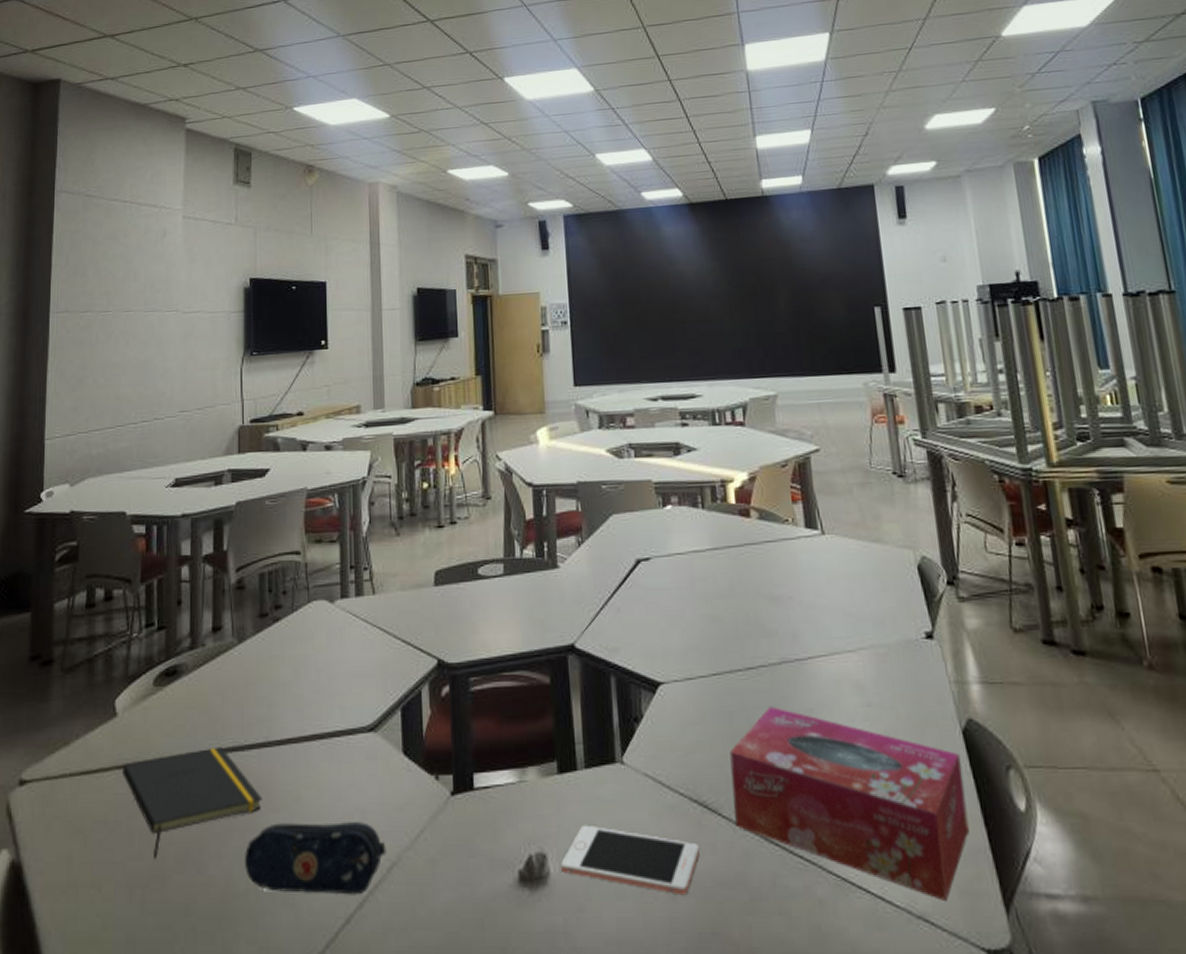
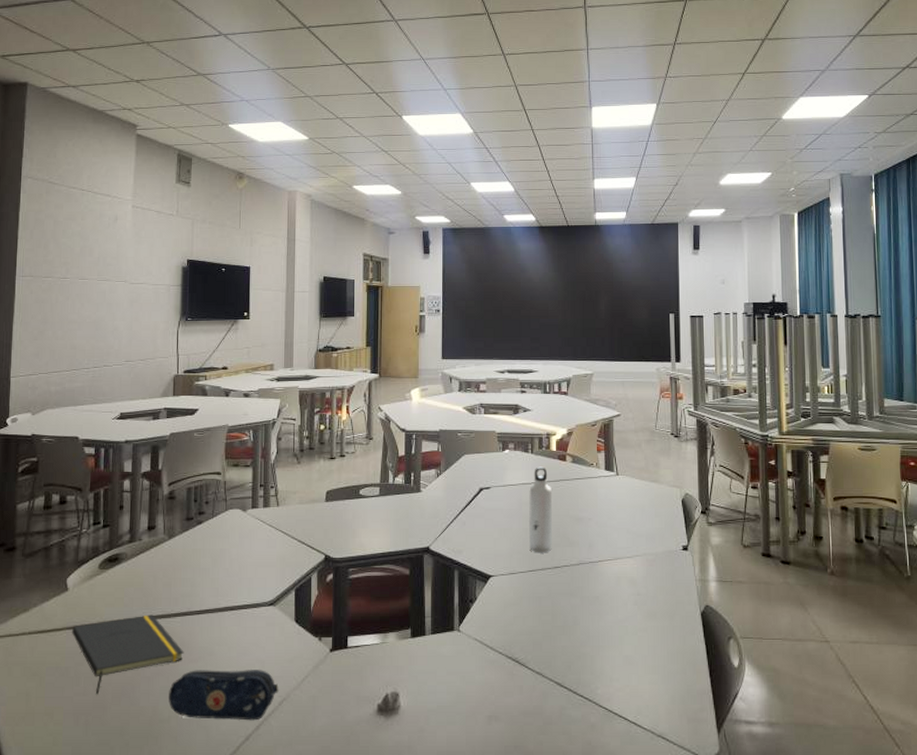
cell phone: present [561,825,700,896] -> none [409,673,510,722]
water bottle: none [703,526,741,649] -> present [529,466,553,553]
tissue box: present [730,706,970,901] -> none [537,594,699,725]

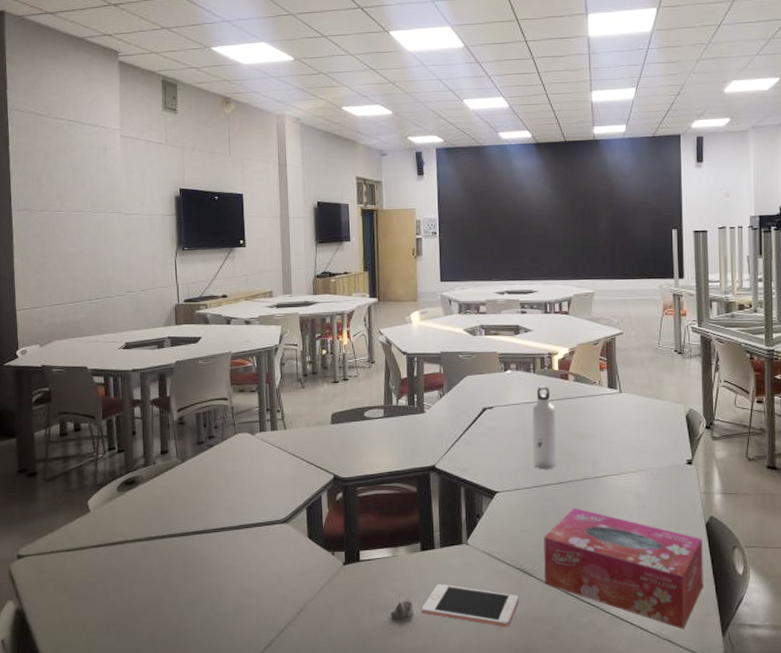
notepad: present [72,614,184,695] -> none [97,533,204,607]
pencil case: present [169,668,279,721] -> none [192,581,296,629]
cell phone: none [409,673,510,722] -> present [421,583,519,627]
tissue box: none [537,594,699,725] -> present [543,507,704,629]

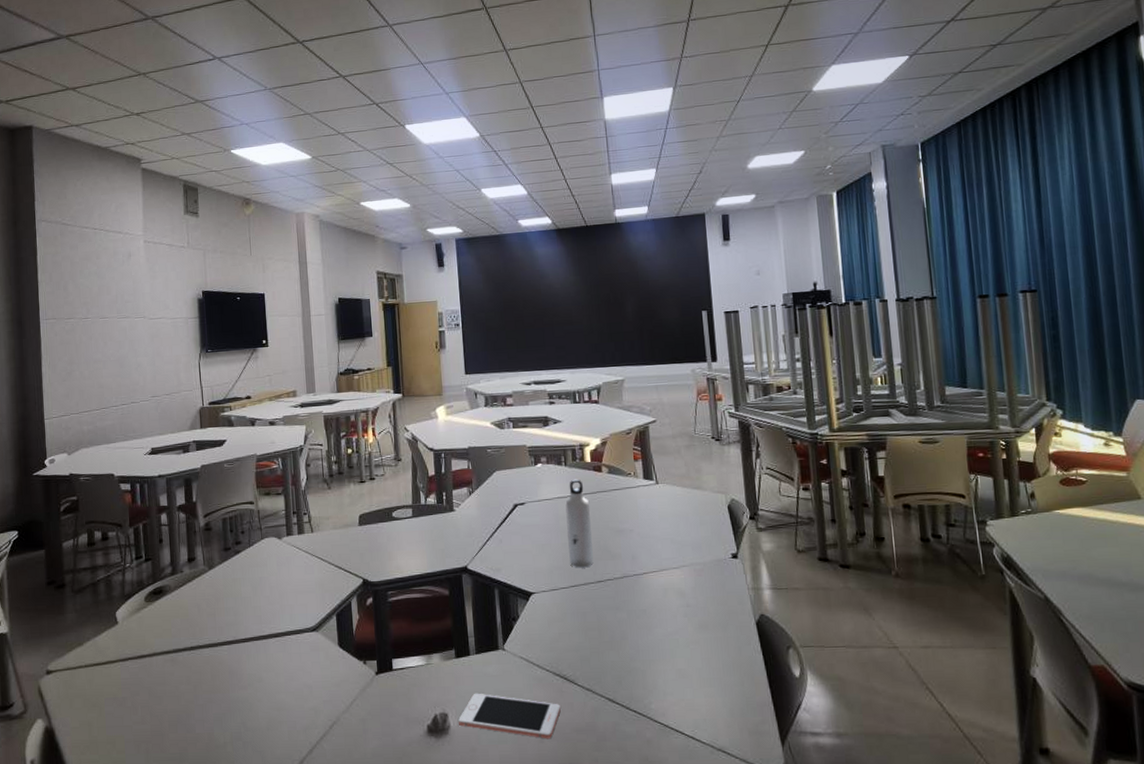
tissue box: present [543,507,704,629] -> none [584,608,758,738]

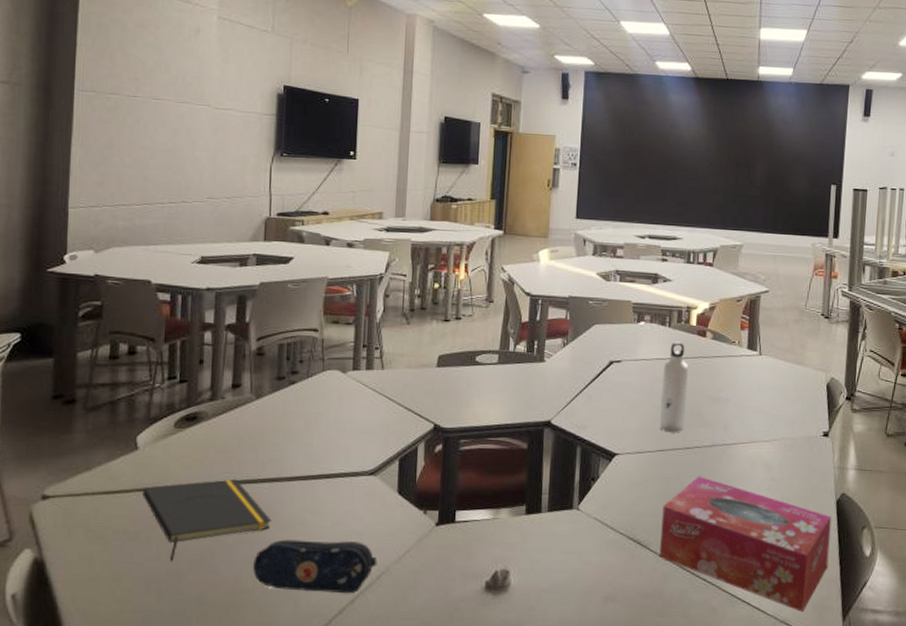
notepad: none [125,644,234,723] -> present [143,479,272,562]
pencil case: none [222,693,329,745] -> present [253,539,378,594]
cell phone: present [458,693,561,739] -> none [520,551,629,603]
tissue box: none [584,608,758,738] -> present [660,476,831,612]

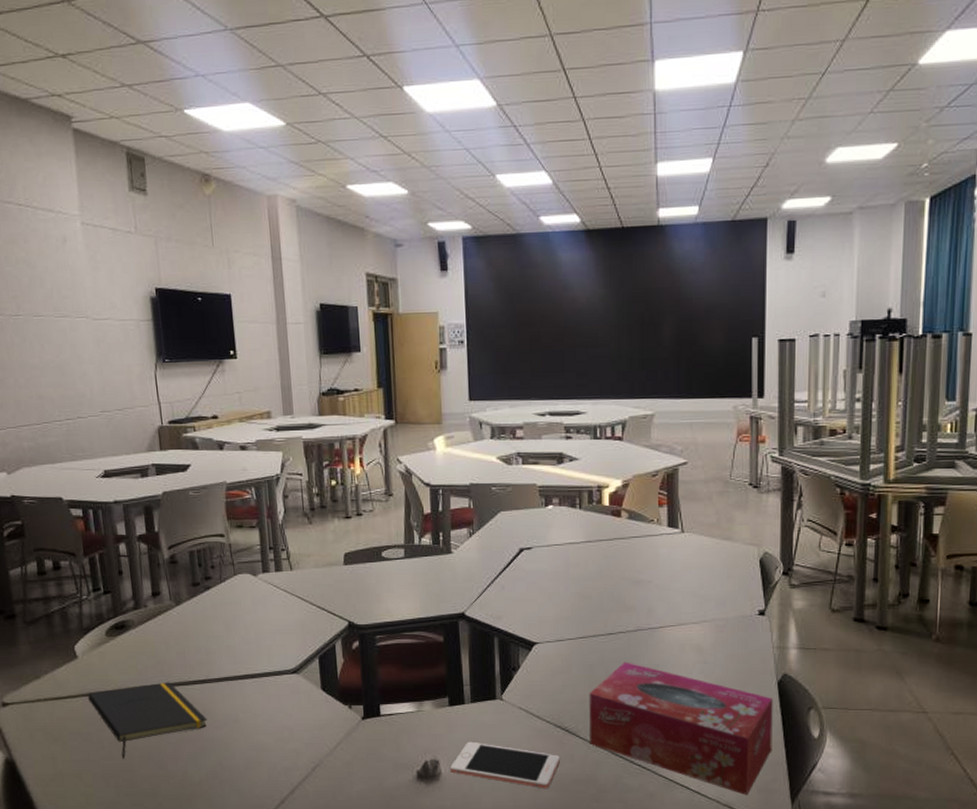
pencil case: present [253,539,378,594] -> none [196,735,311,785]
cell phone: none [520,551,629,603] -> present [450,741,560,789]
water bottle: present [660,341,689,433] -> none [577,524,606,619]

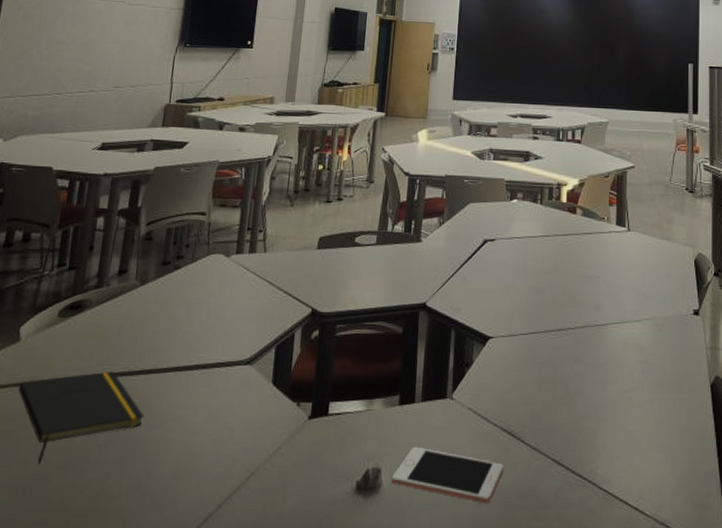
tissue box: present [589,661,773,795] -> none [534,359,706,511]

